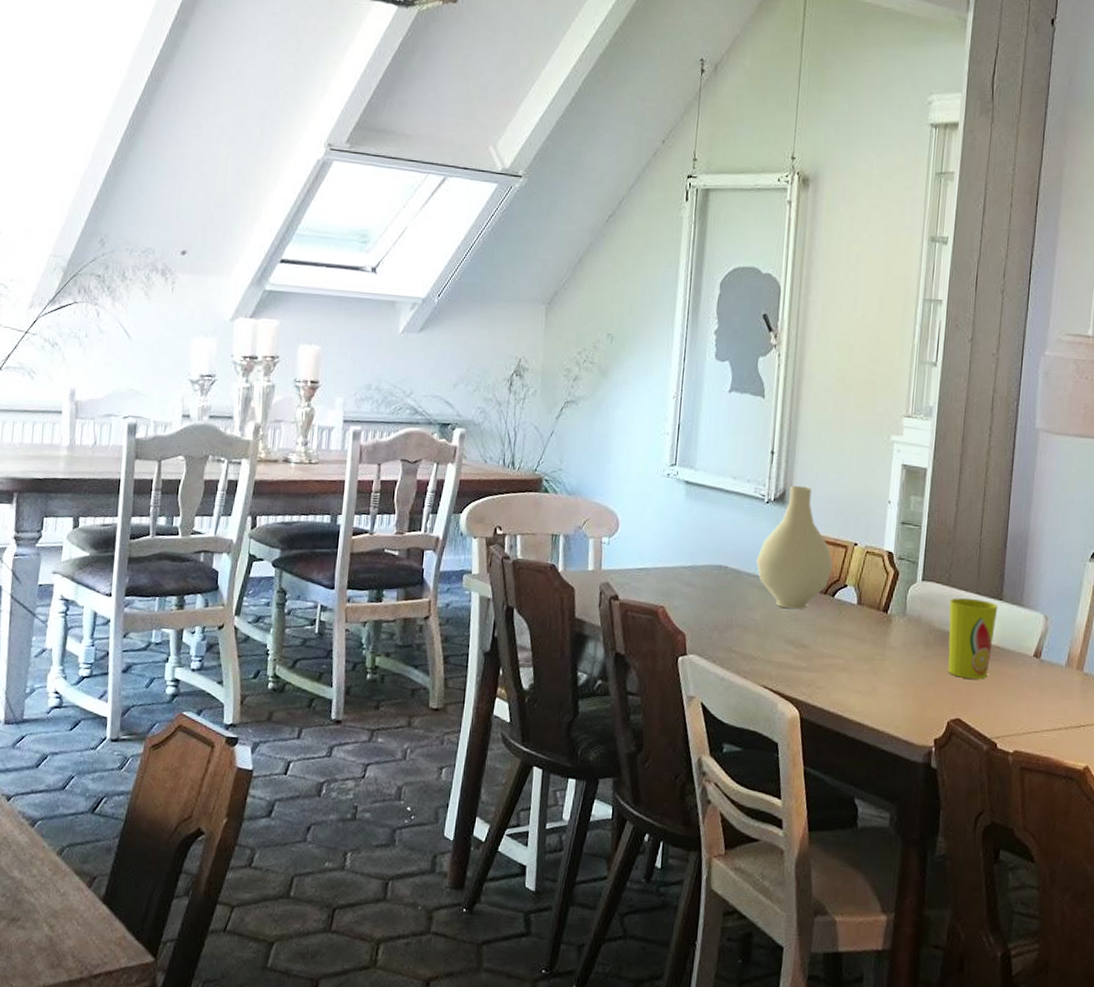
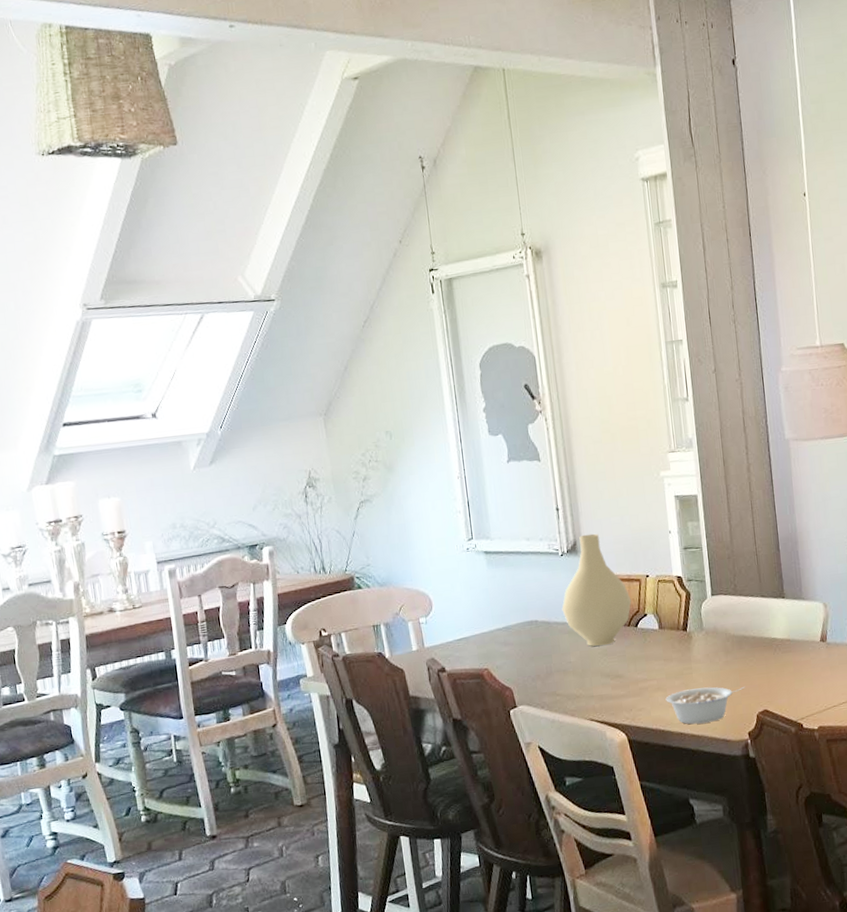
legume: none [850,677,940,719] -> present [665,686,745,724]
cup: present [948,598,998,680] -> none [739,601,784,674]

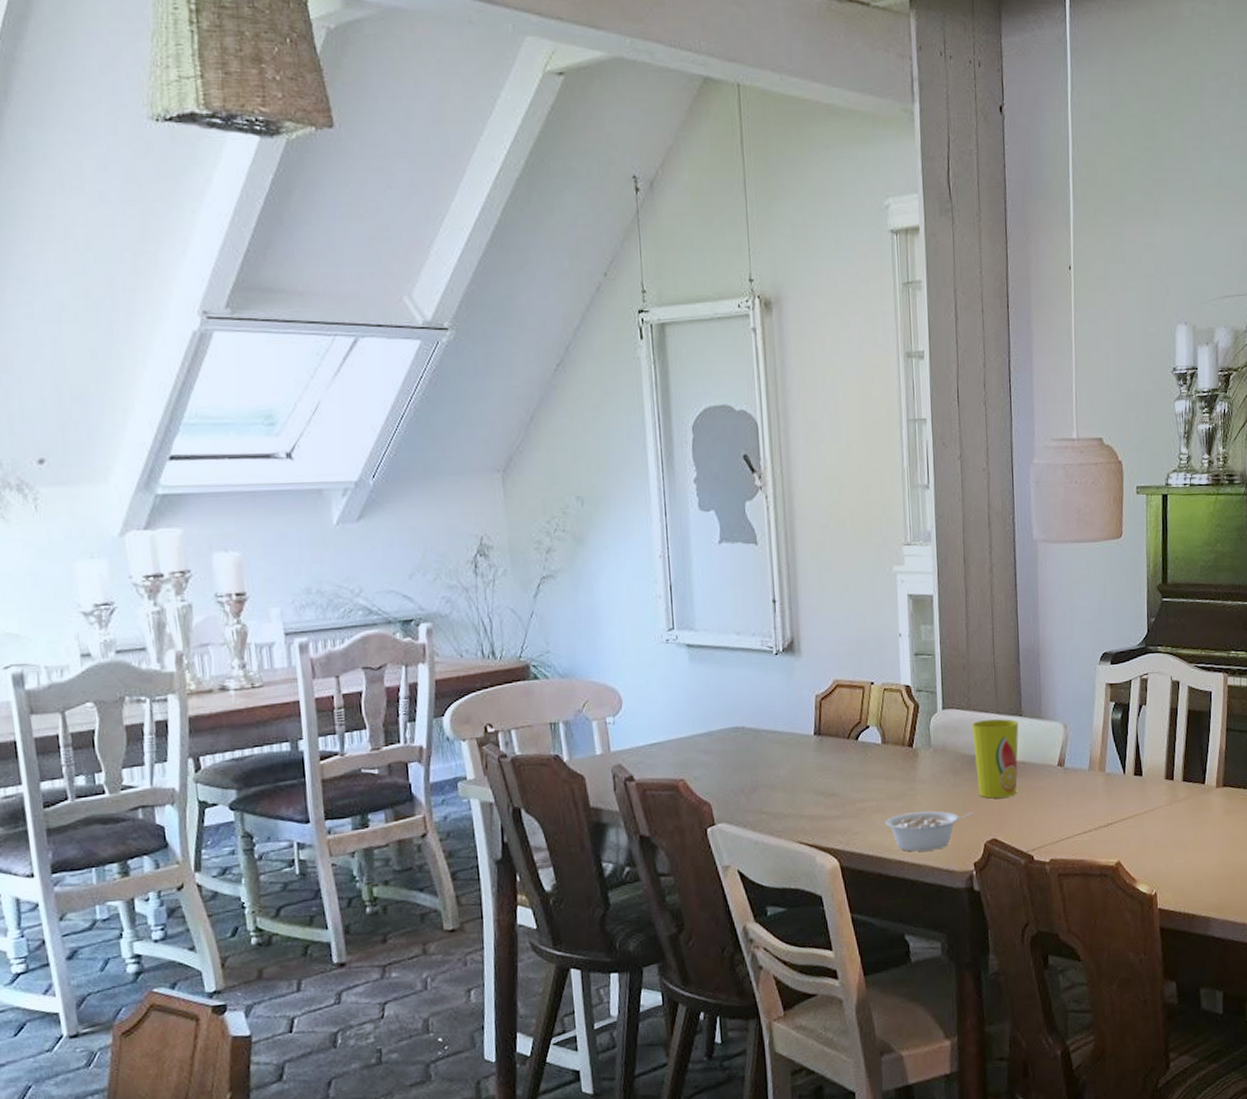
vase: present [562,533,632,647] -> none [773,631,853,760]
cup: none [739,601,784,674] -> present [971,719,1019,799]

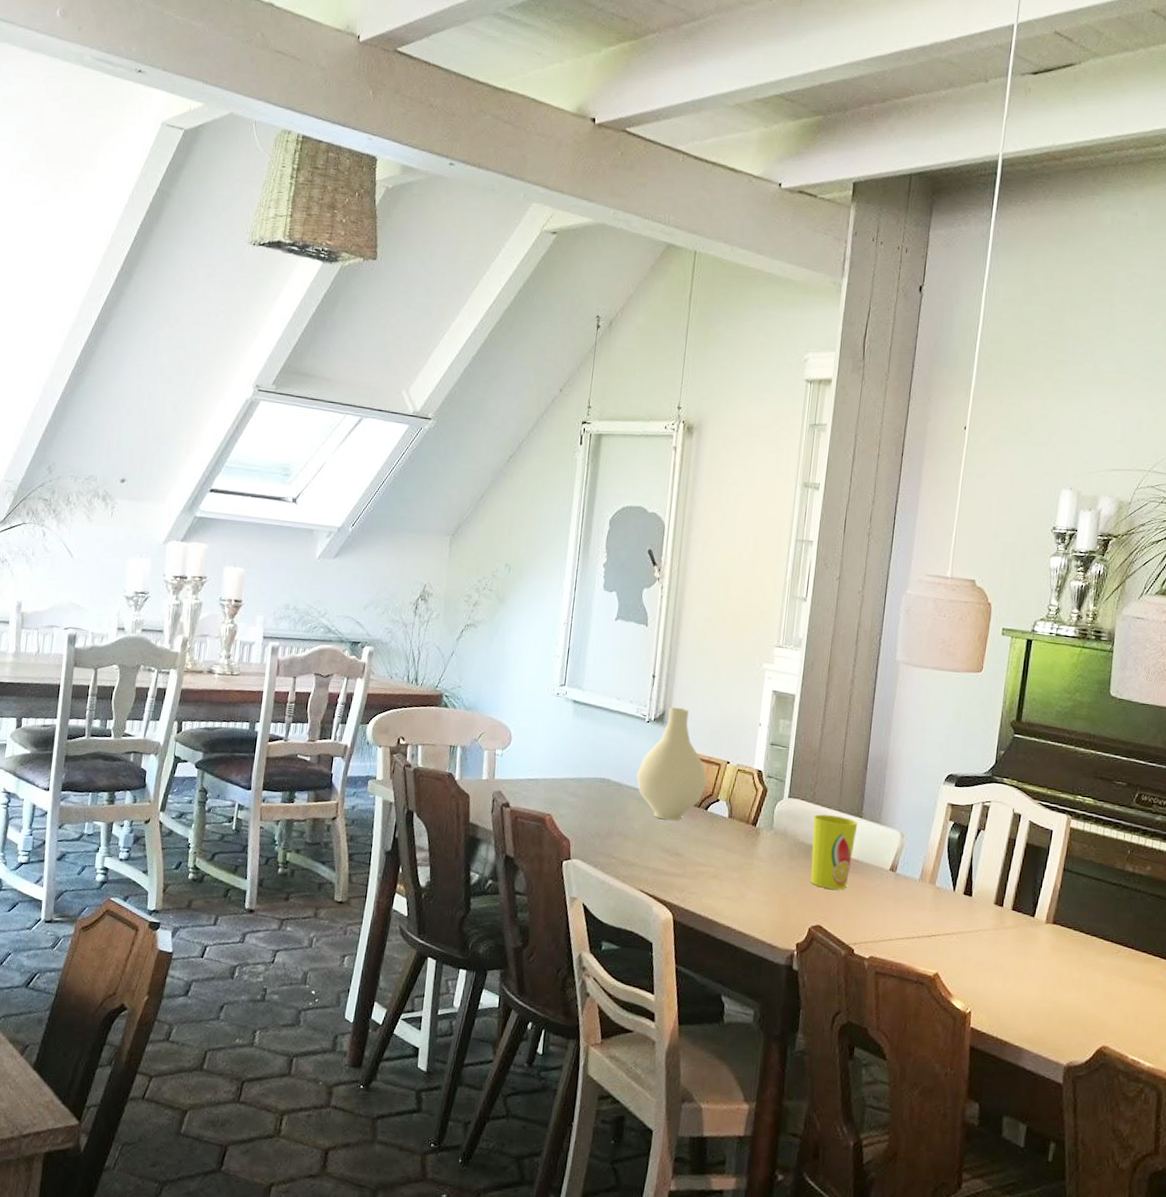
vase: none [773,631,853,760] -> present [636,707,707,821]
legume: present [885,811,973,852] -> none [720,884,803,924]

